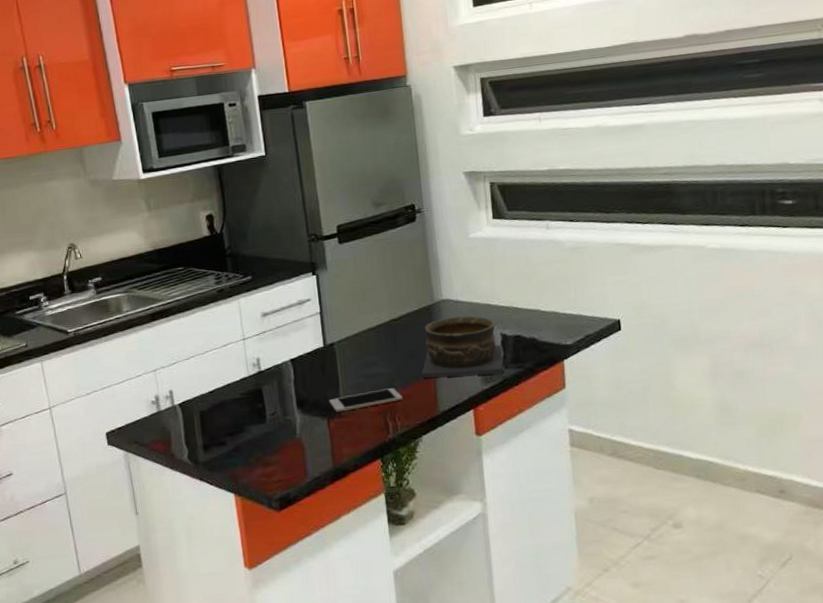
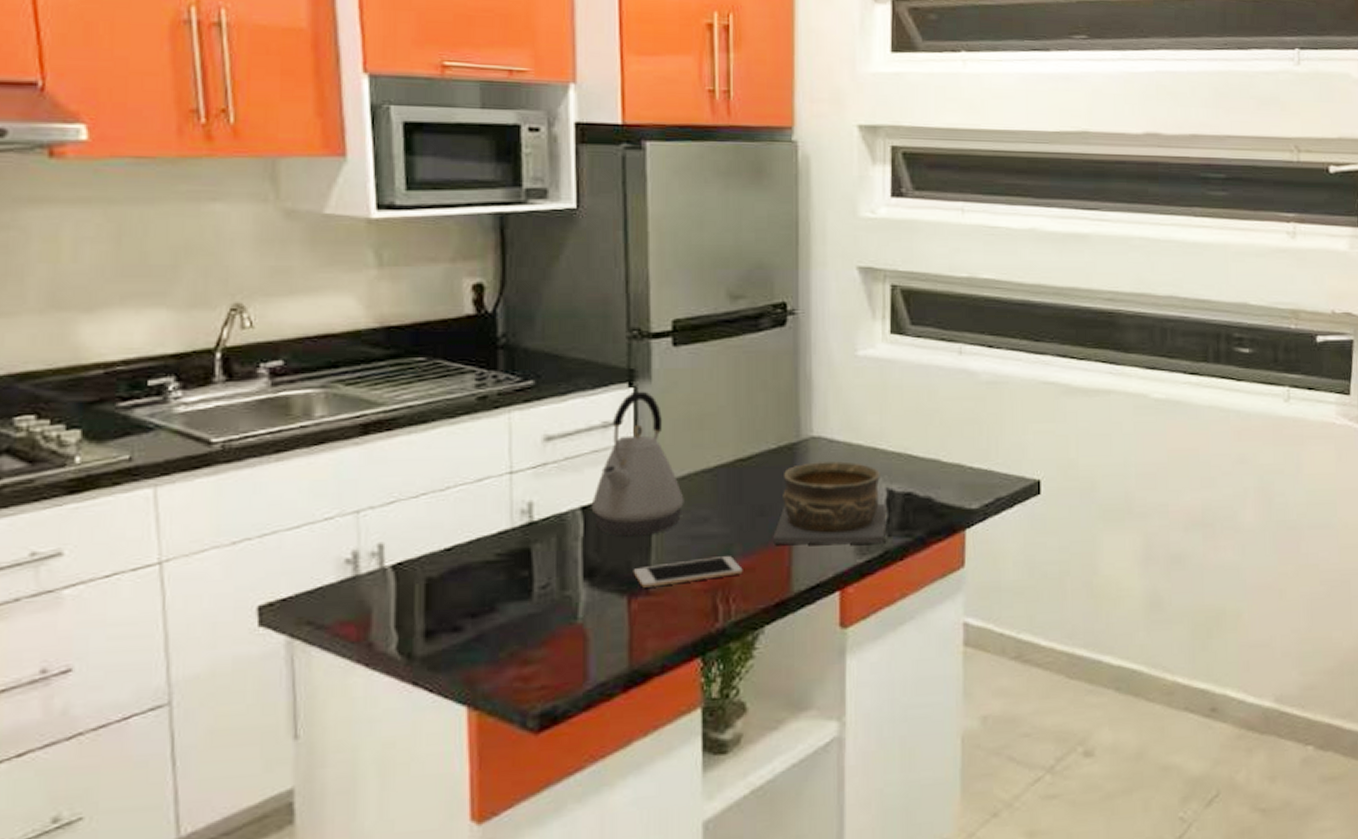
kettle: none [296,277,358,378] -> present [591,391,684,537]

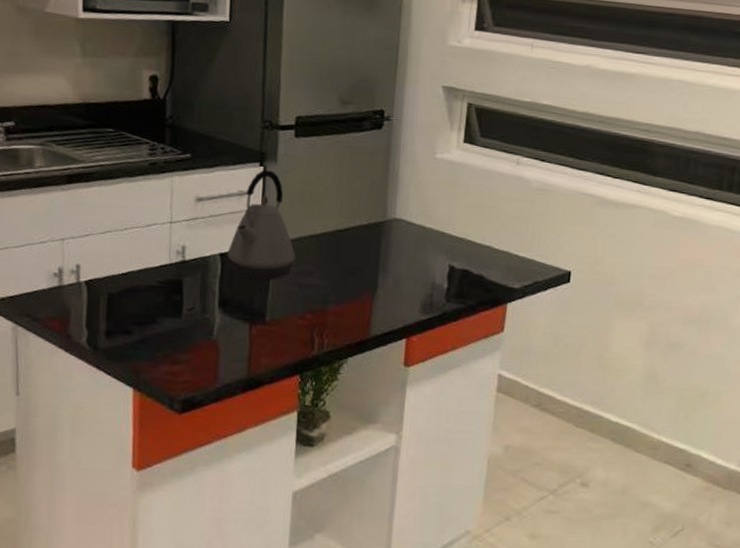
cell phone: present [633,556,743,588] -> none [254,302,335,319]
bowl: present [773,461,887,545] -> none [359,238,448,306]

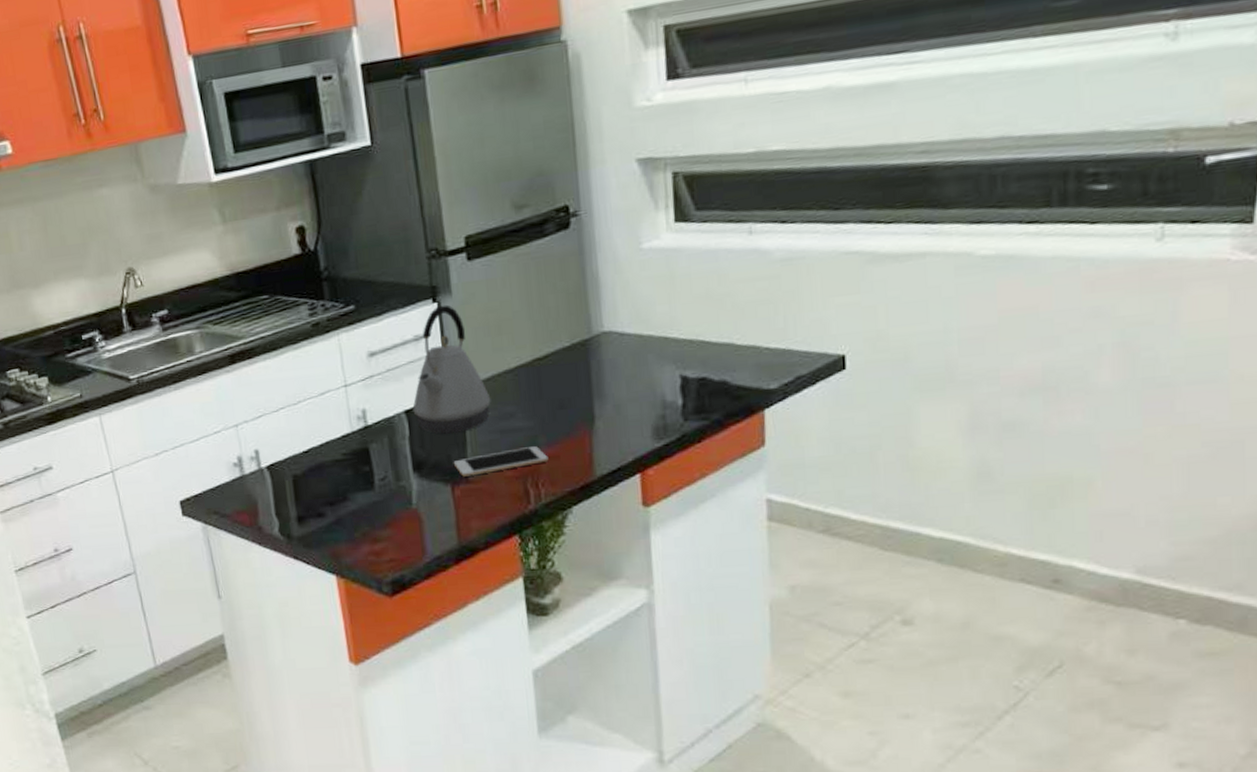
cell phone: none [254,302,335,319] -> present [453,446,549,477]

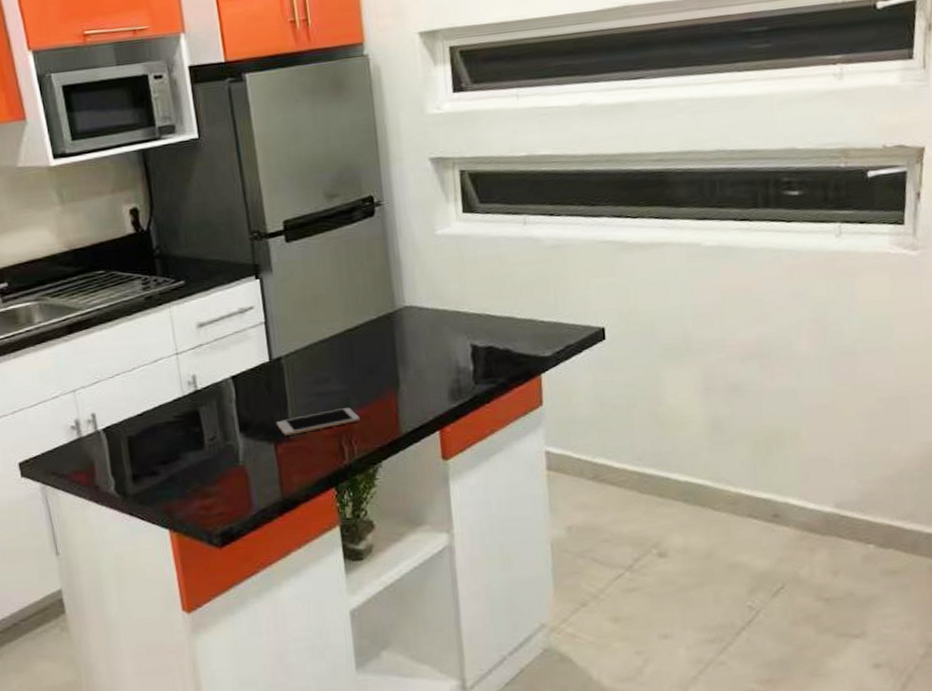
kettle: present [412,304,491,434] -> none [238,281,309,398]

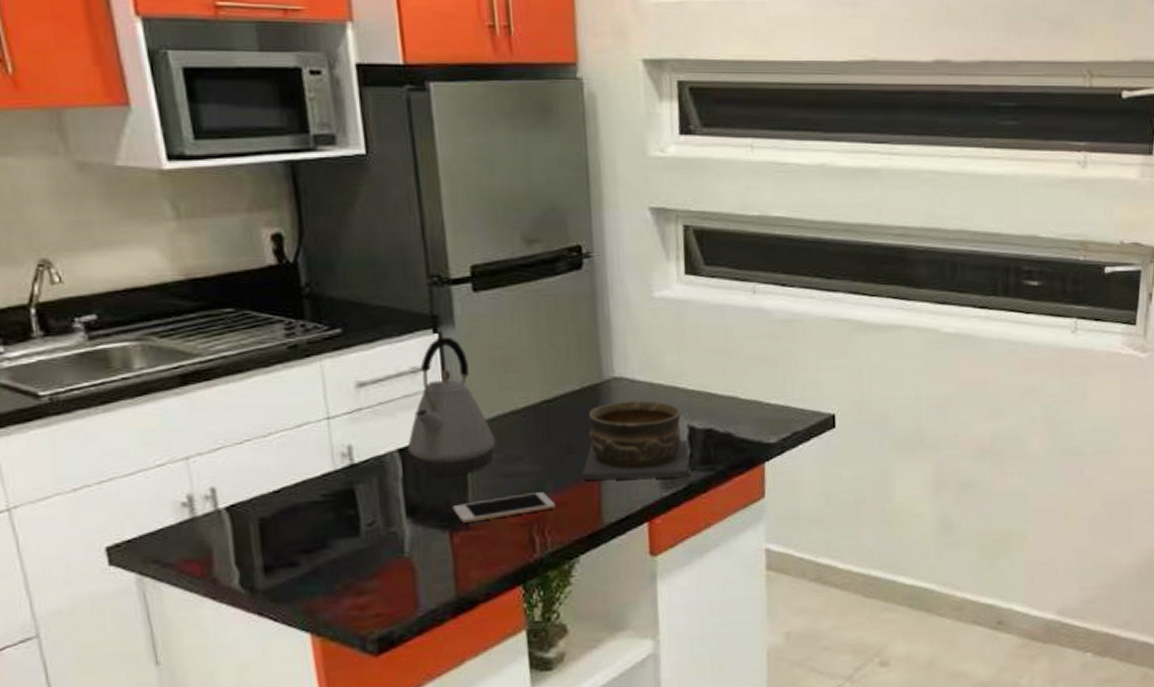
kettle: none [238,281,309,398] -> present [407,336,496,476]
bowl: none [381,324,473,397] -> present [582,400,689,481]

